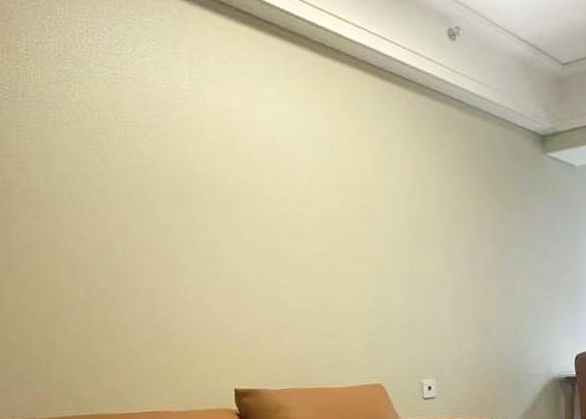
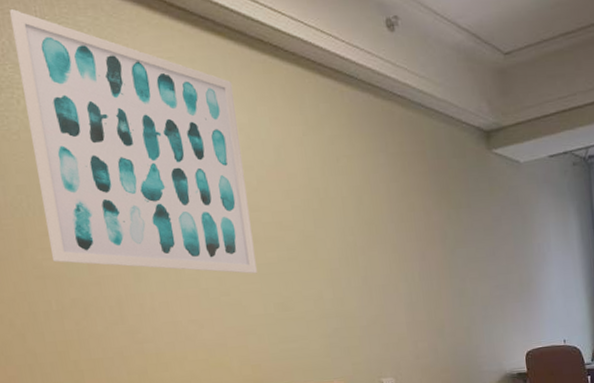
wall art: none [77,9,300,268] -> present [10,9,257,274]

